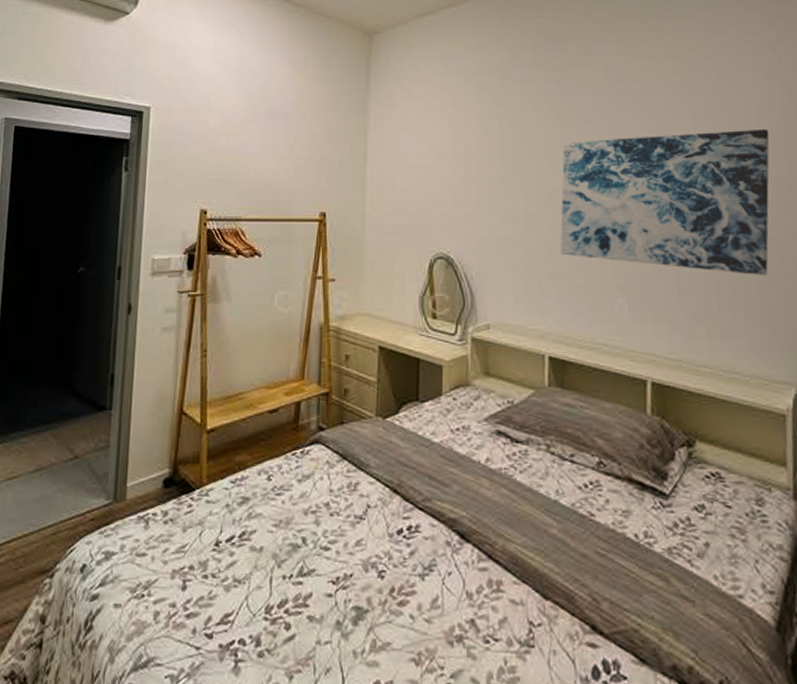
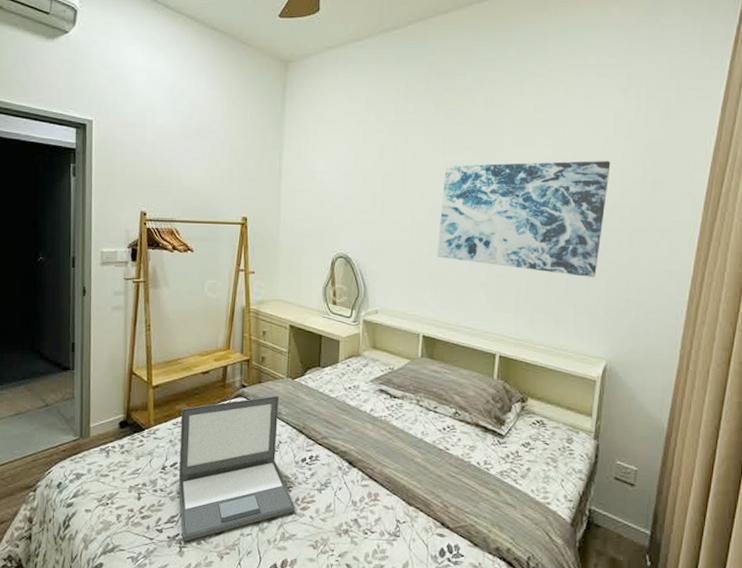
laptop: none [235,440,391,653] -> present [178,395,296,542]

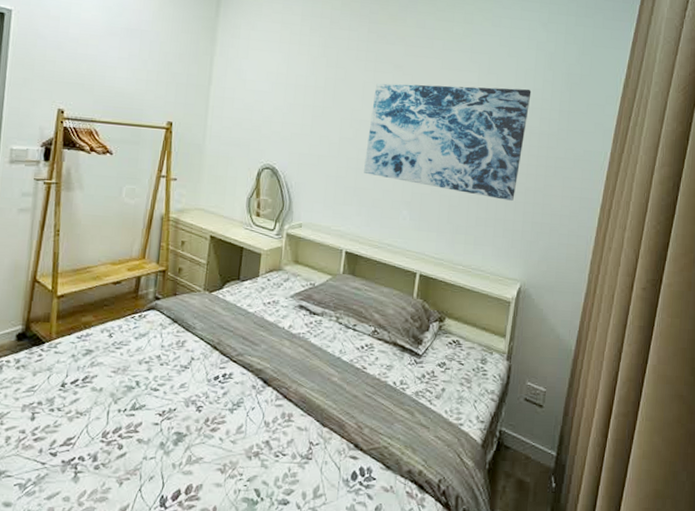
laptop: present [178,395,296,542] -> none [78,309,205,466]

